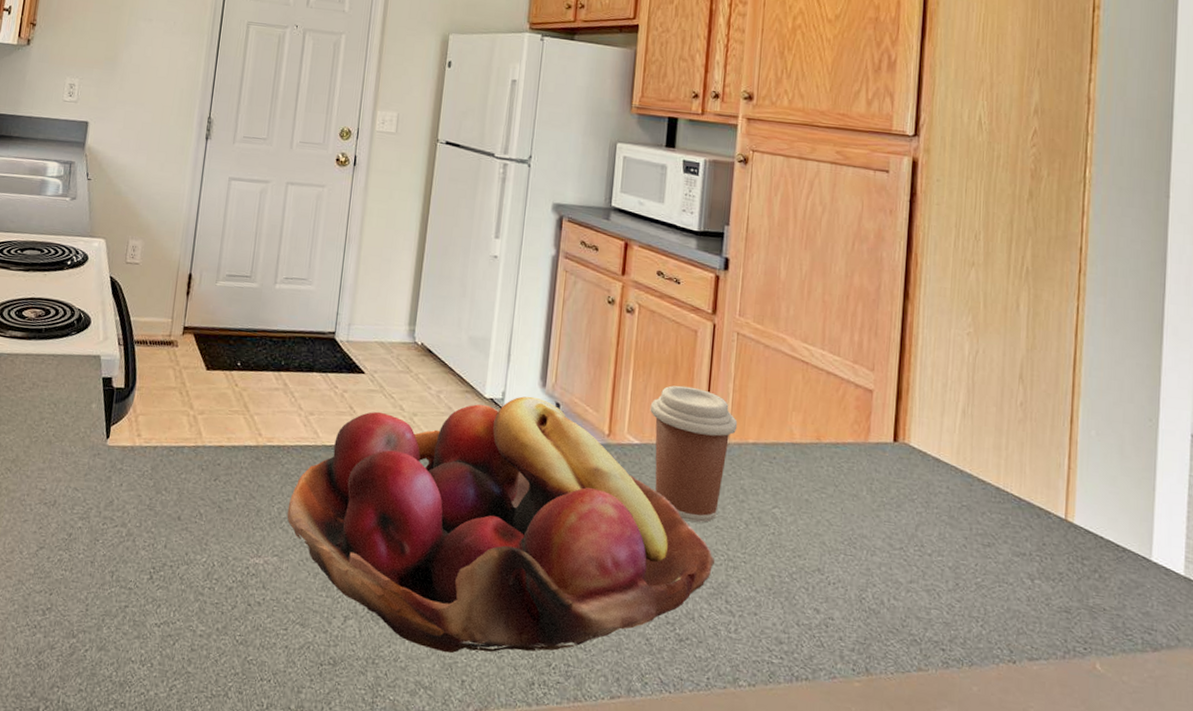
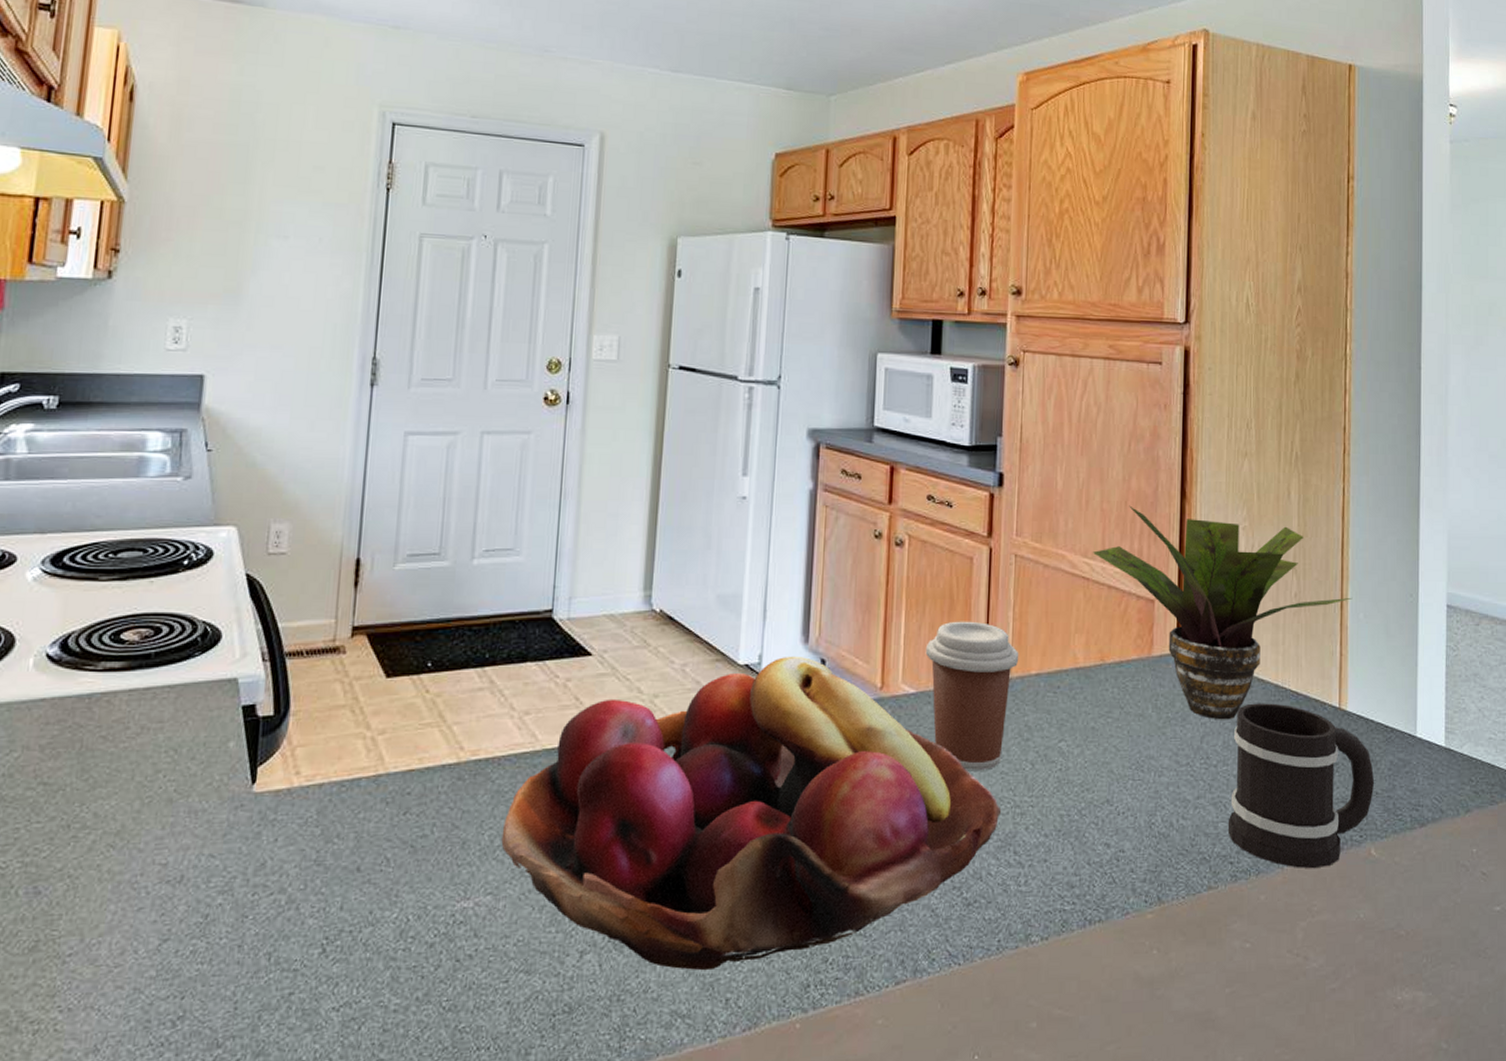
potted plant: none [813,300,1084,513] -> present [1093,505,1353,720]
mug: none [940,501,1103,672] -> present [1227,703,1375,869]

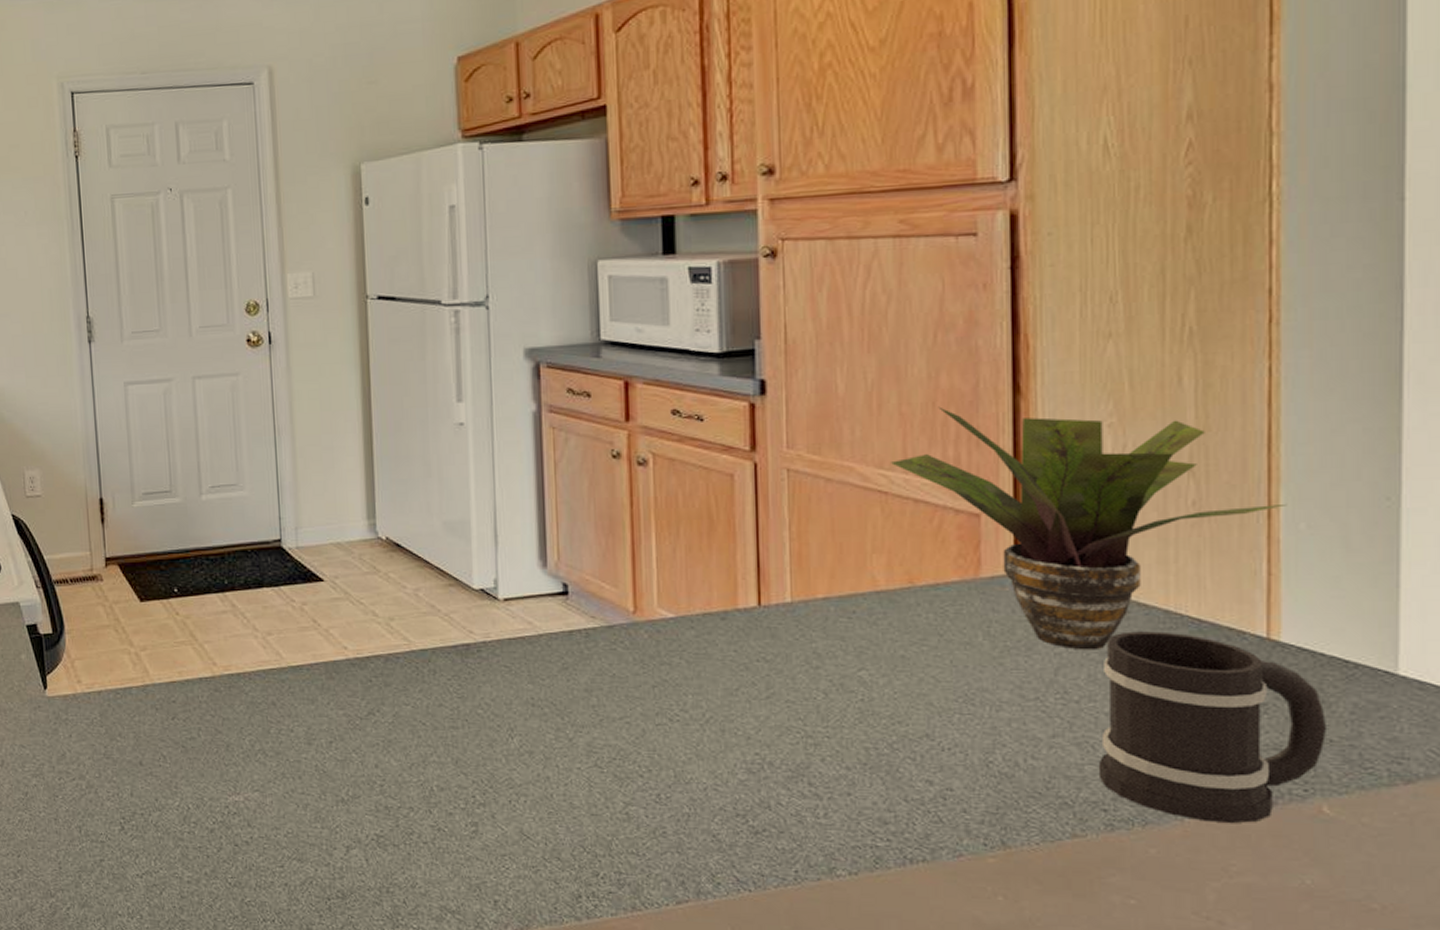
fruit basket: present [501,656,1002,971] -> none [260,580,790,874]
coffee cup: present [925,621,1019,770] -> none [683,542,801,697]

